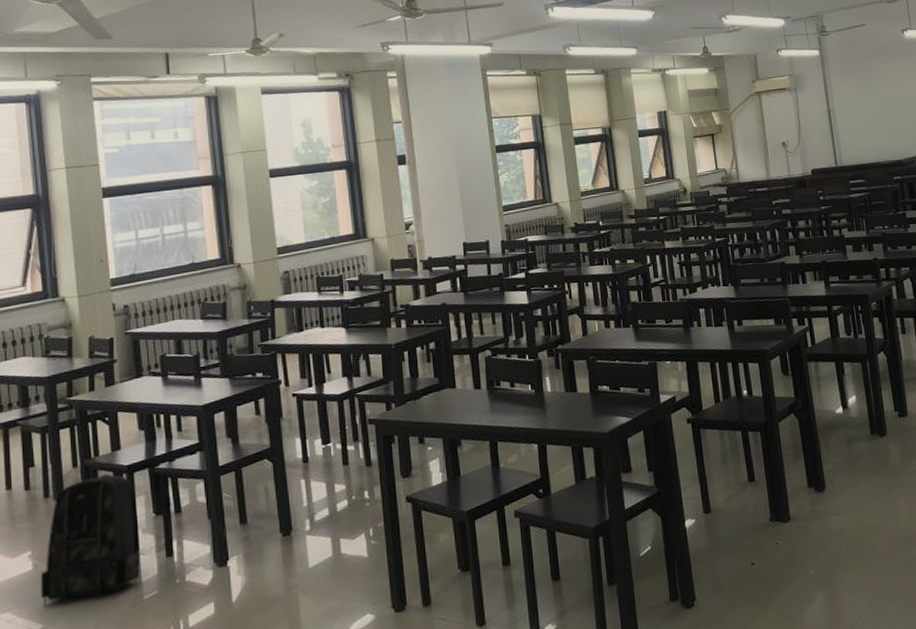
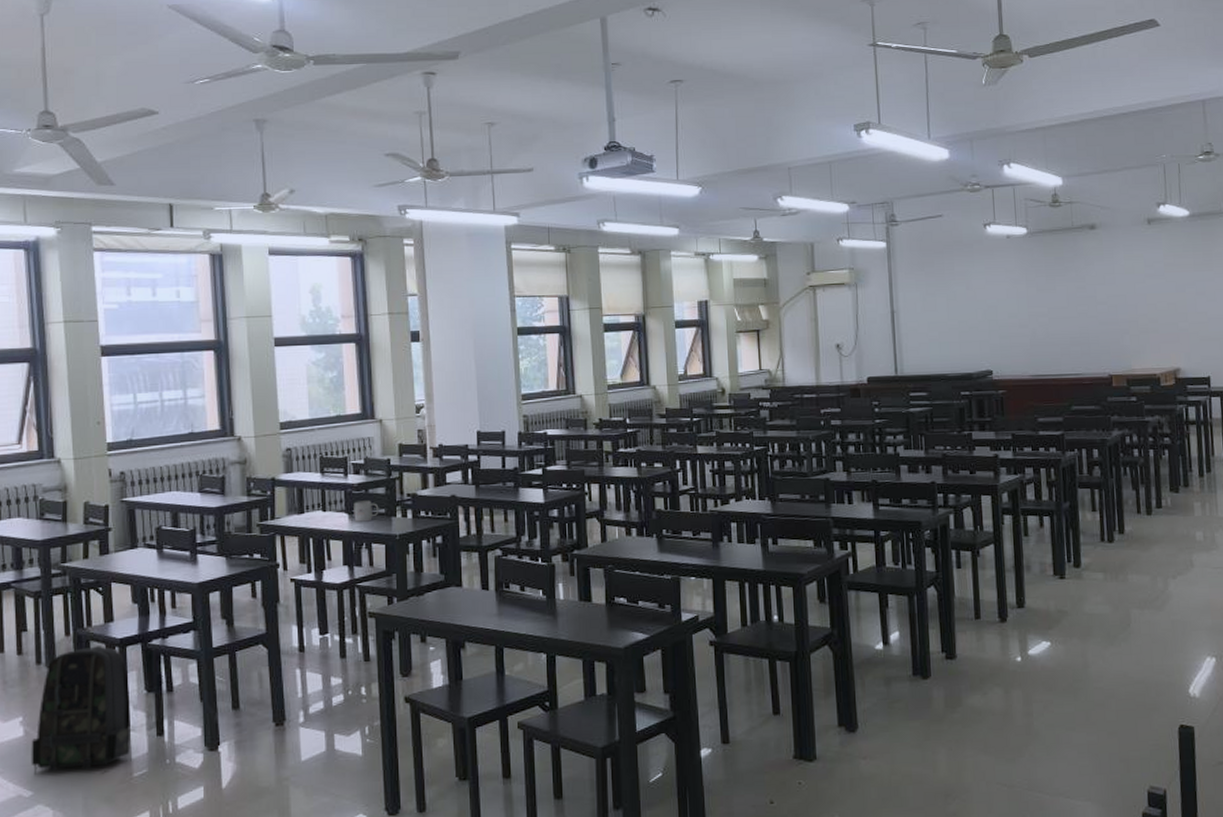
mug: none [350,314,375,335] -> present [354,500,379,522]

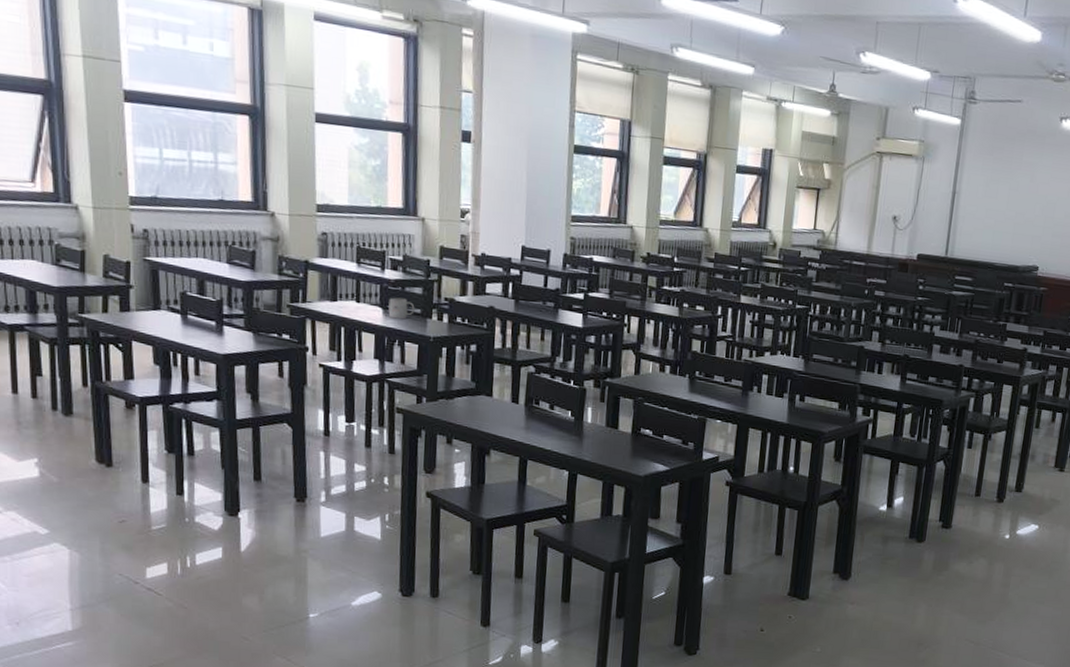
backpack: present [31,646,130,775] -> none [46,401,150,517]

